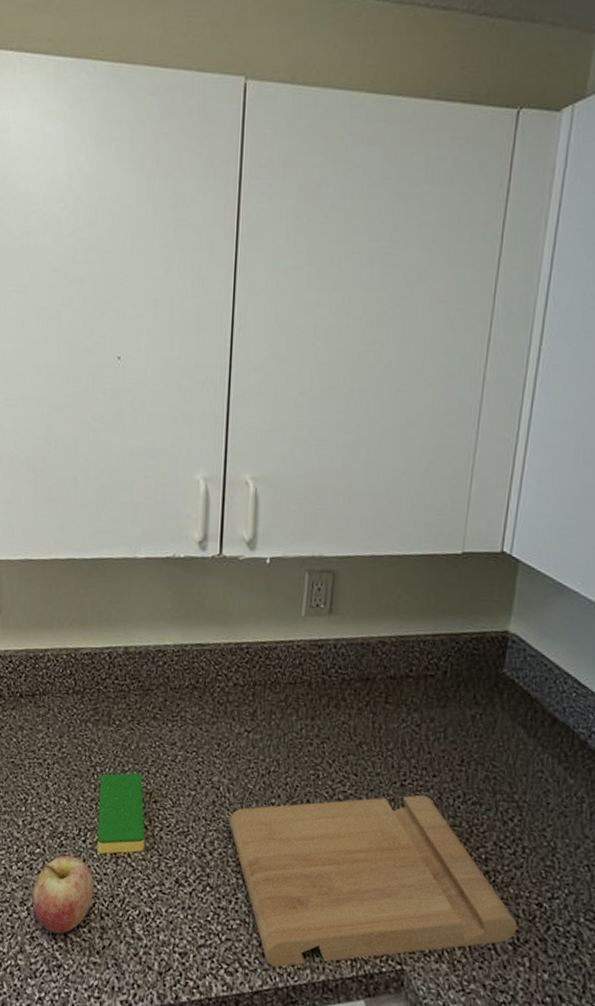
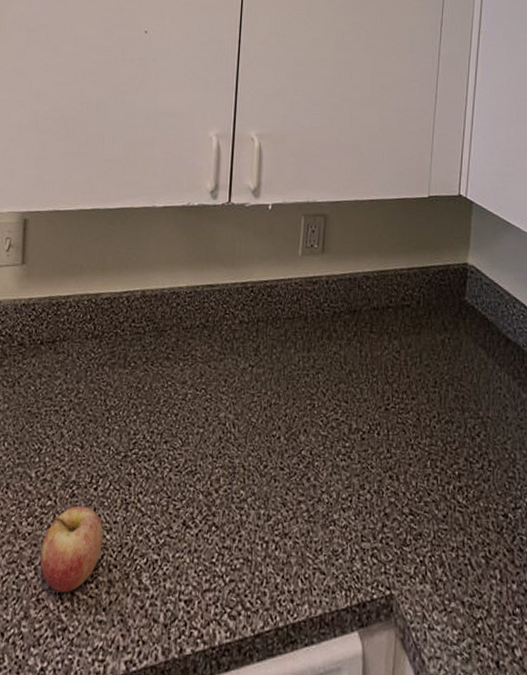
dish sponge: present [97,772,145,854] -> none [108,414,155,501]
cutting board: present [229,794,517,967] -> none [234,417,488,605]

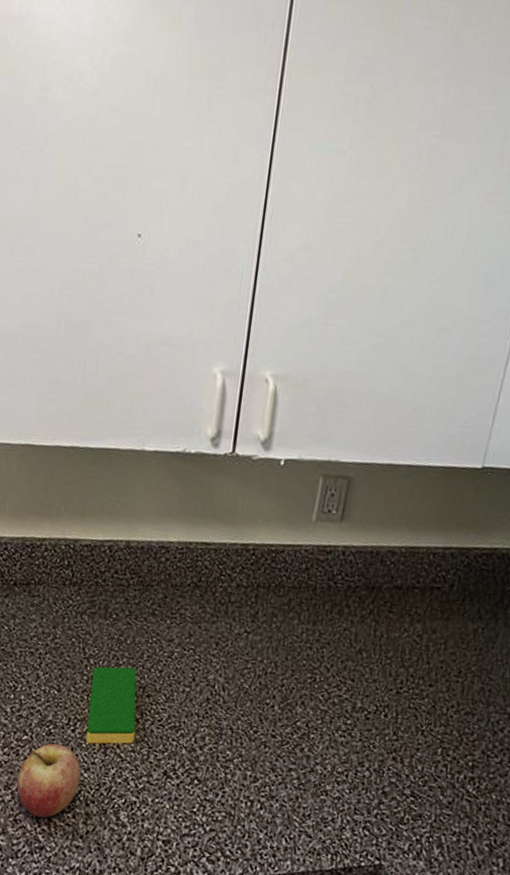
dish sponge: none [108,414,155,501] -> present [86,666,137,744]

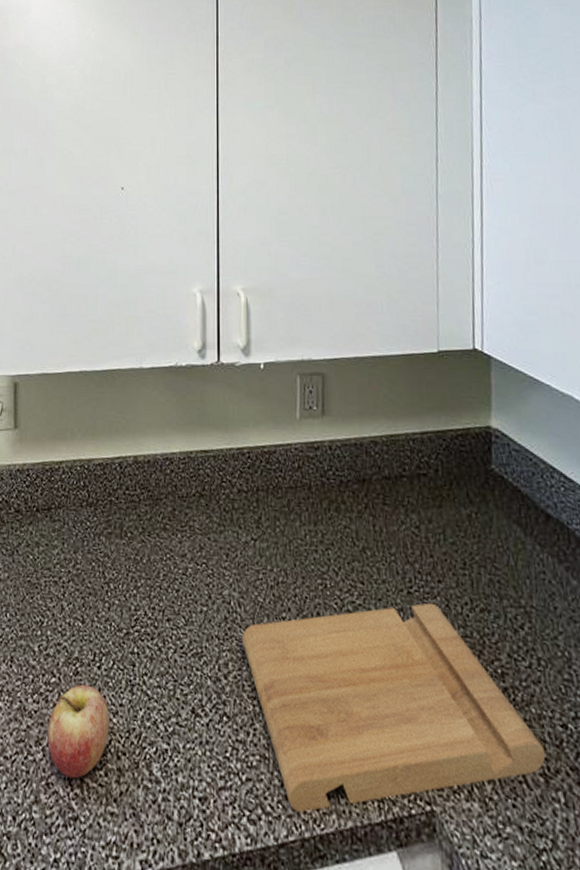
dish sponge: present [86,666,137,744] -> none [113,588,159,681]
cutting board: none [222,702,496,858] -> present [242,602,545,812]

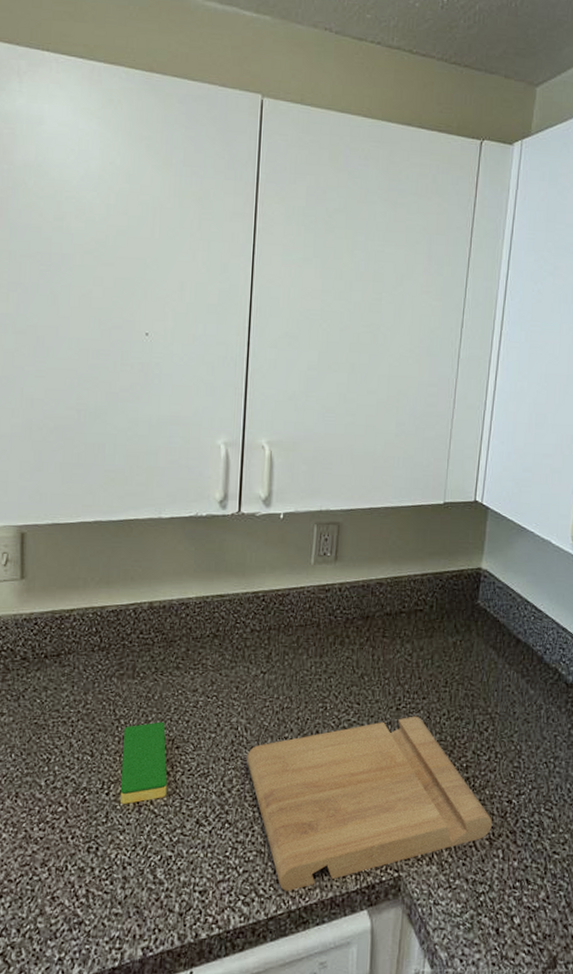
fruit: present [47,684,109,779] -> none [53,810,116,890]
dish sponge: none [113,588,159,681] -> present [121,721,167,804]

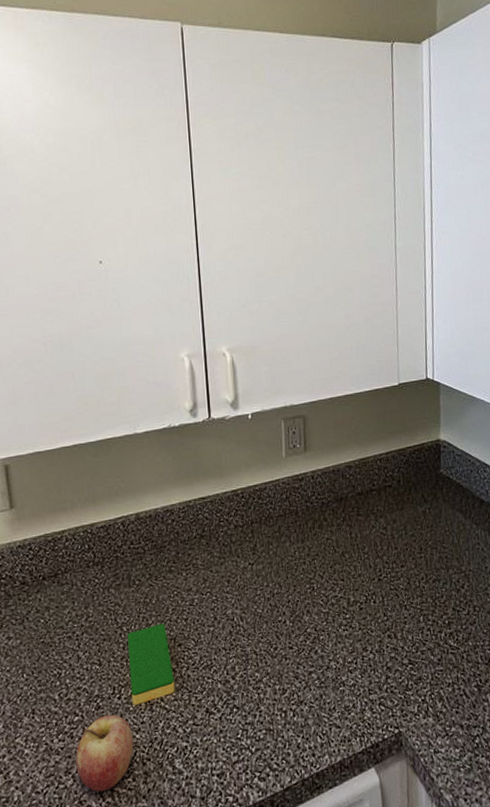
fruit: none [53,810,116,890] -> present [75,714,134,792]
cutting board: present [247,716,492,891] -> none [246,583,478,762]

